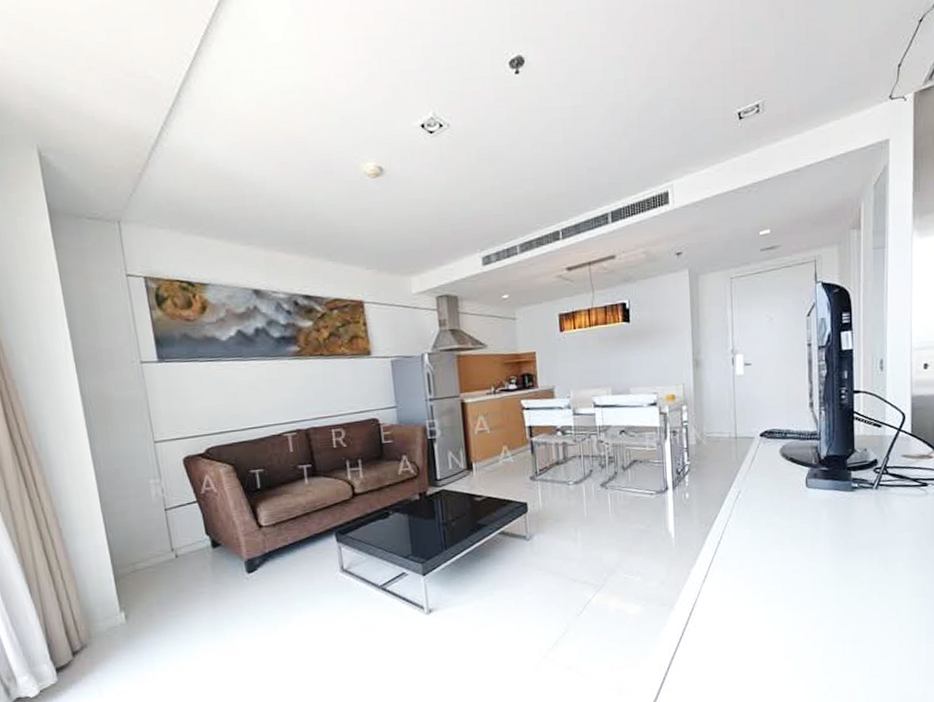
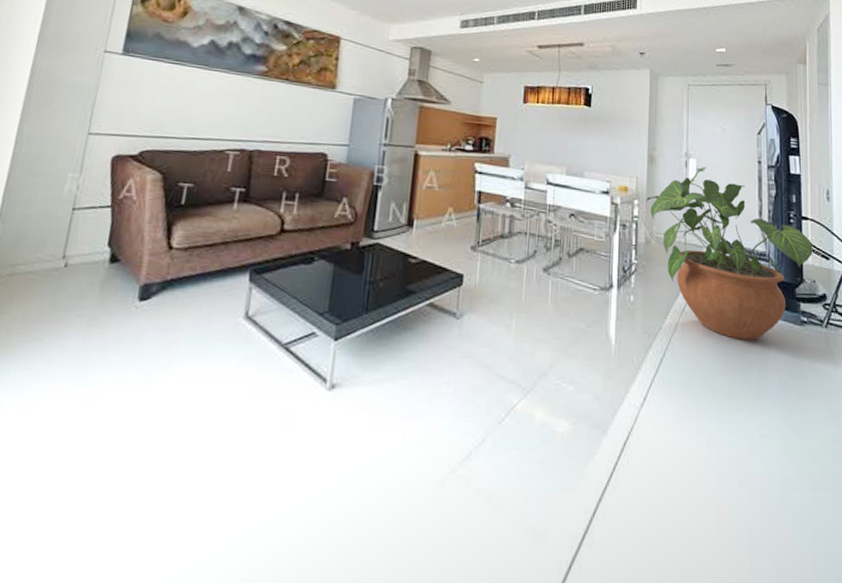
potted plant: none [694,360,865,514] -> present [645,166,813,341]

